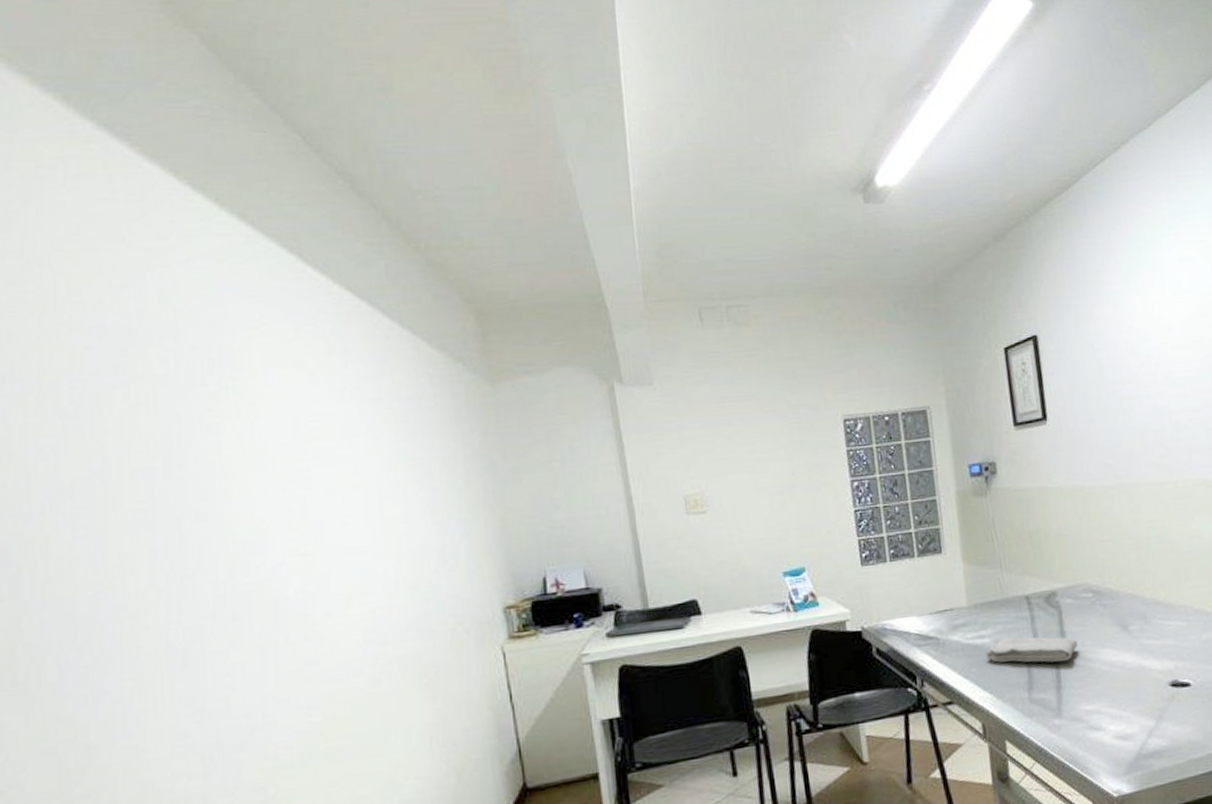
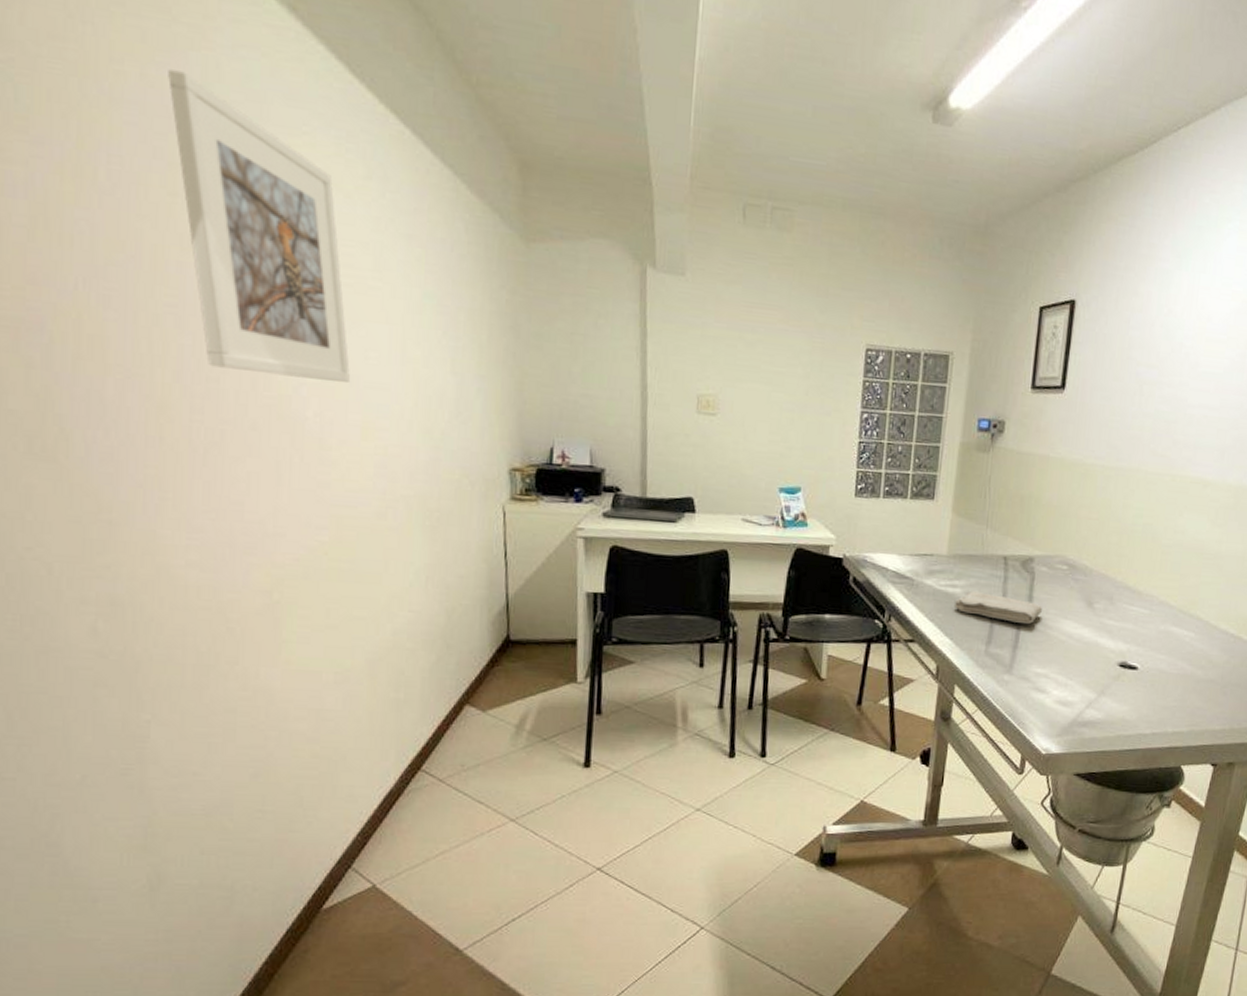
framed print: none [125,291,329,565] -> present [168,69,350,382]

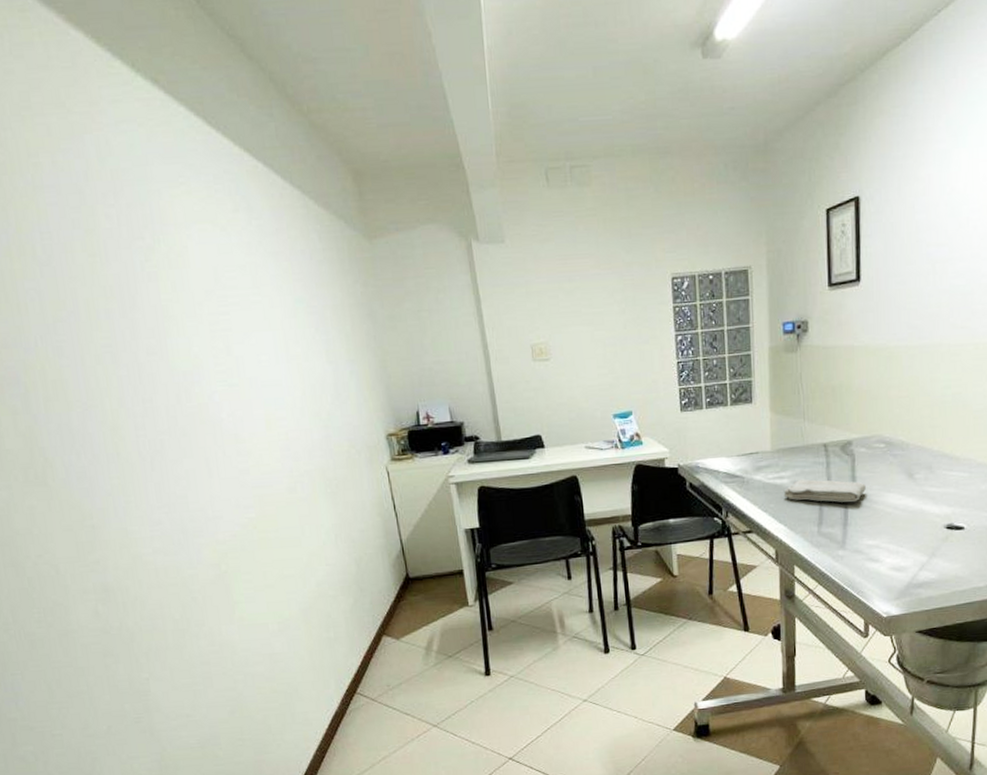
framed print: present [168,69,350,382] -> none [72,153,250,390]

